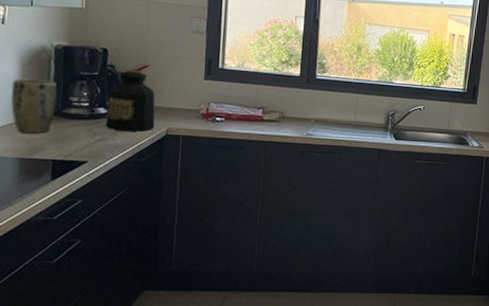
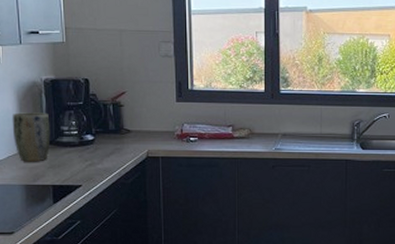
bottle: present [106,69,155,132] -> none [93,97,137,155]

